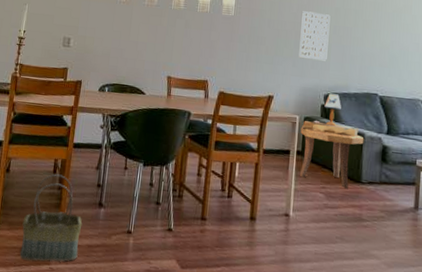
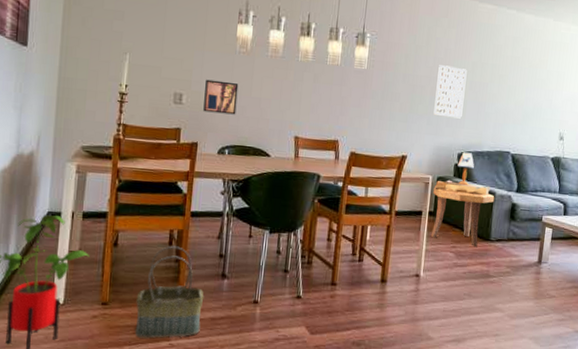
wall art: none [87,25,119,57] -> present [203,79,239,115]

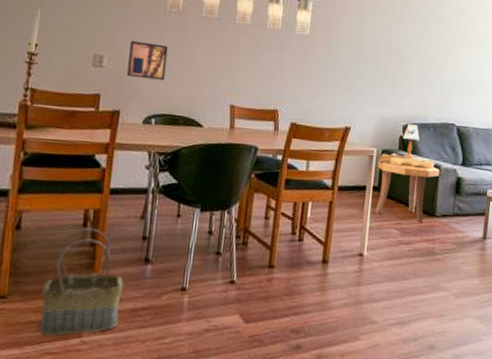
wall art: present [433,65,467,119] -> none [378,33,413,89]

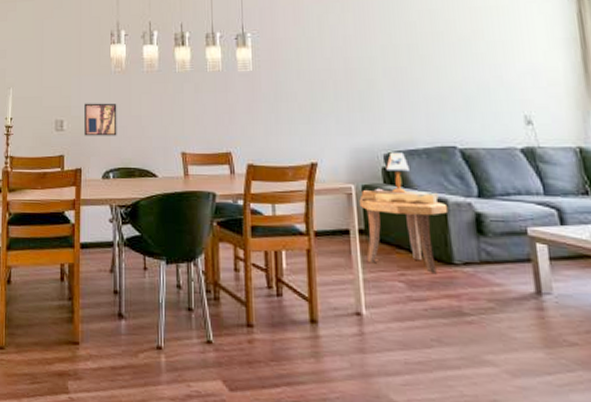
basket: present [39,227,124,336] -> none [32,281,102,390]

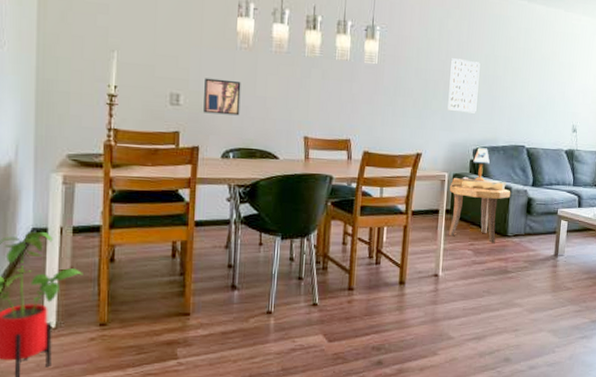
wall art: none [338,54,380,113] -> present [447,58,480,114]

